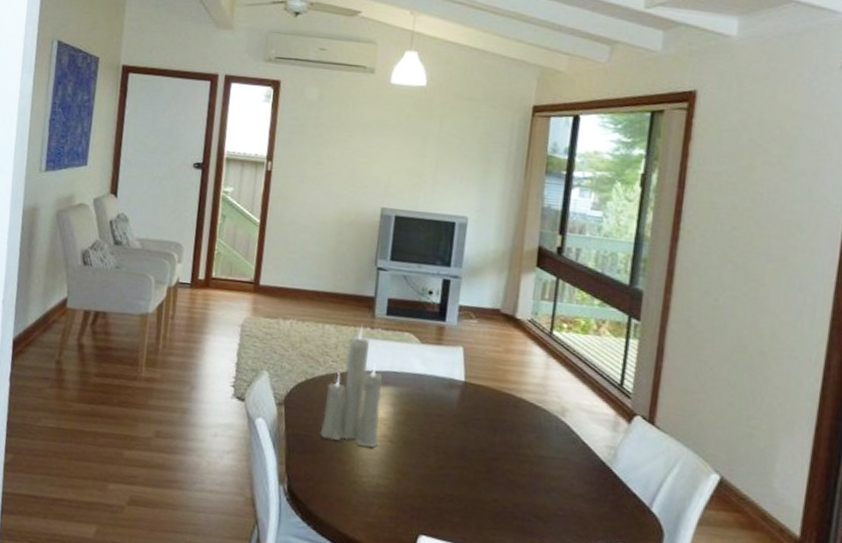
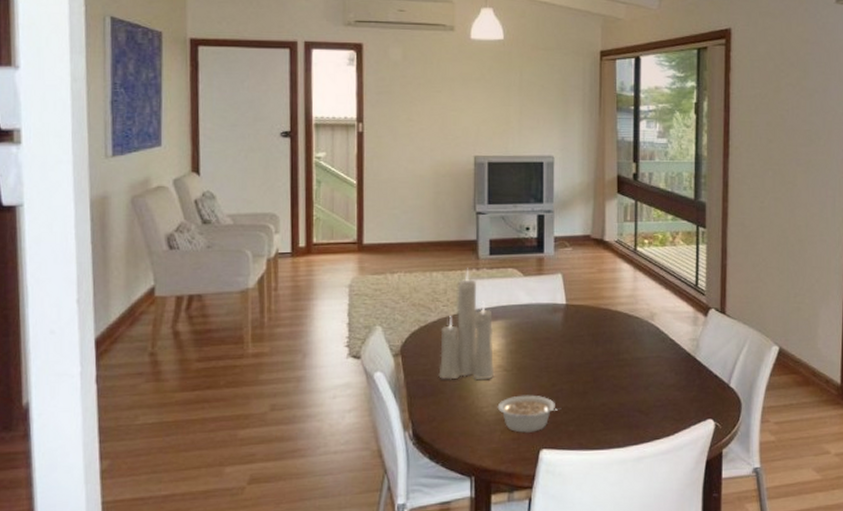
legume: none [377,471,447,515] -> present [497,395,562,433]

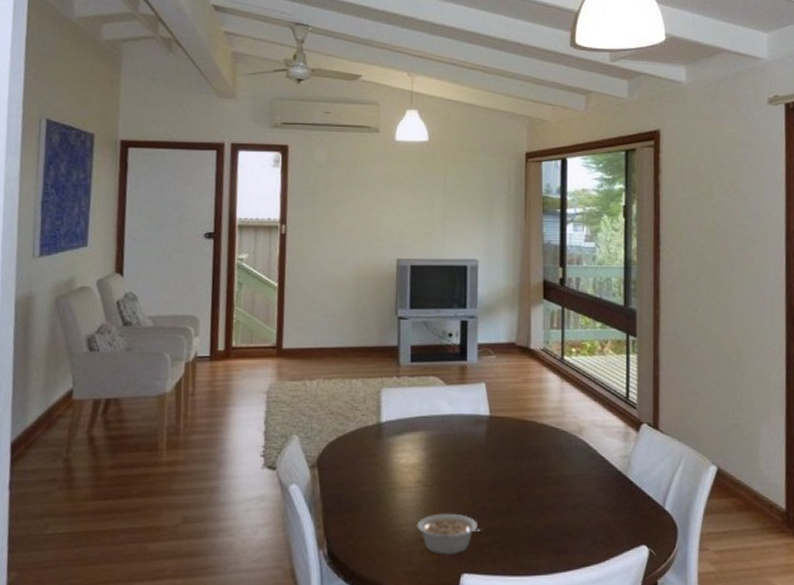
candle: present [438,268,495,379] -> none [356,375,414,495]

